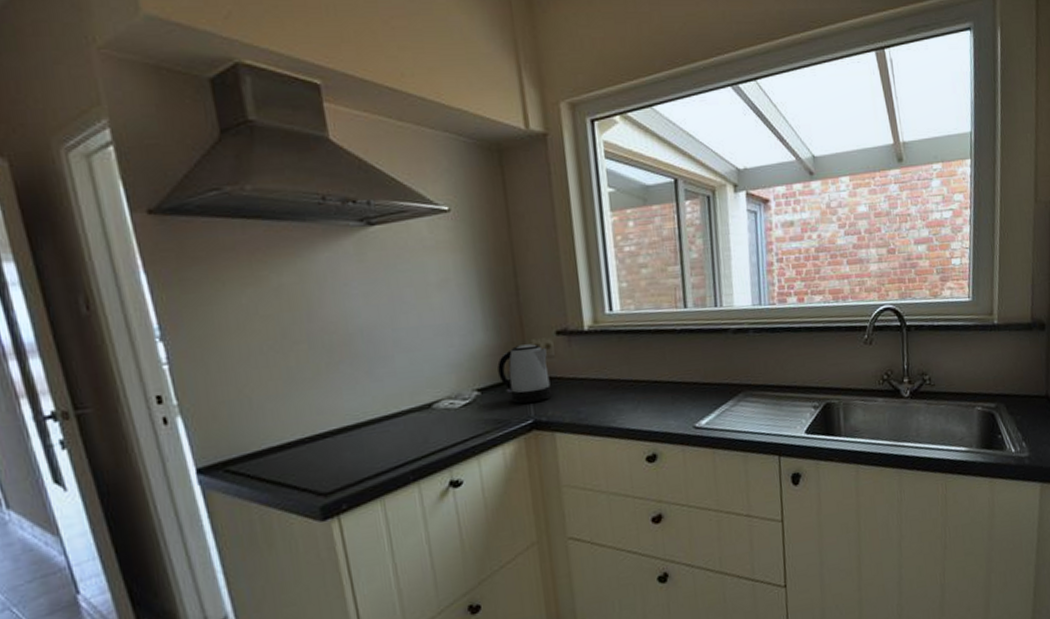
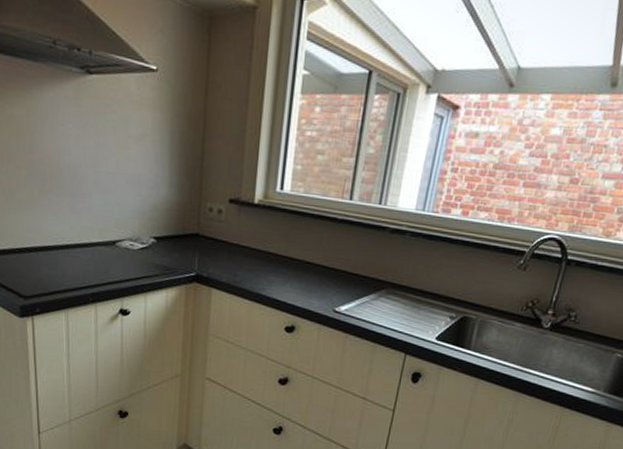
kettle: present [497,344,552,404] -> none [174,205,218,259]

